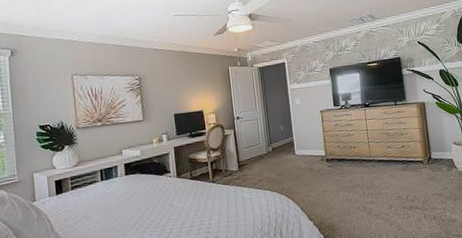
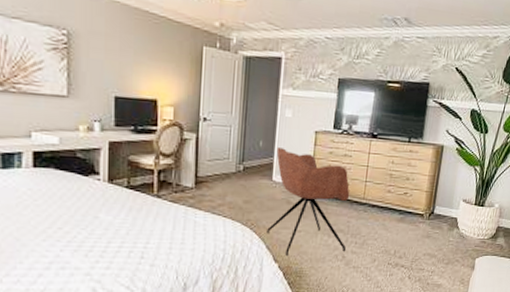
armchair: none [294,128,365,214] -> present [267,148,350,255]

